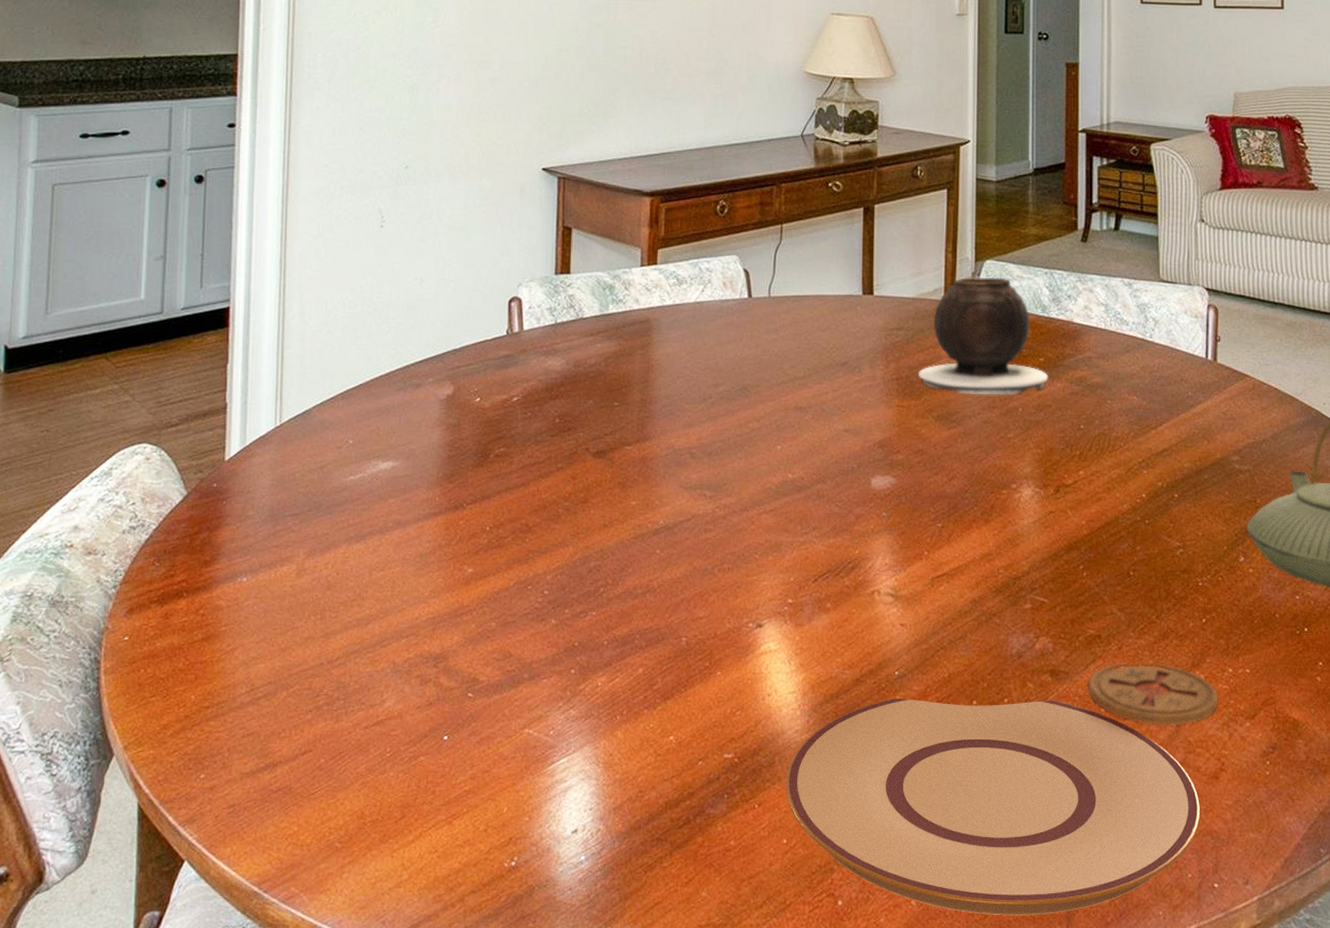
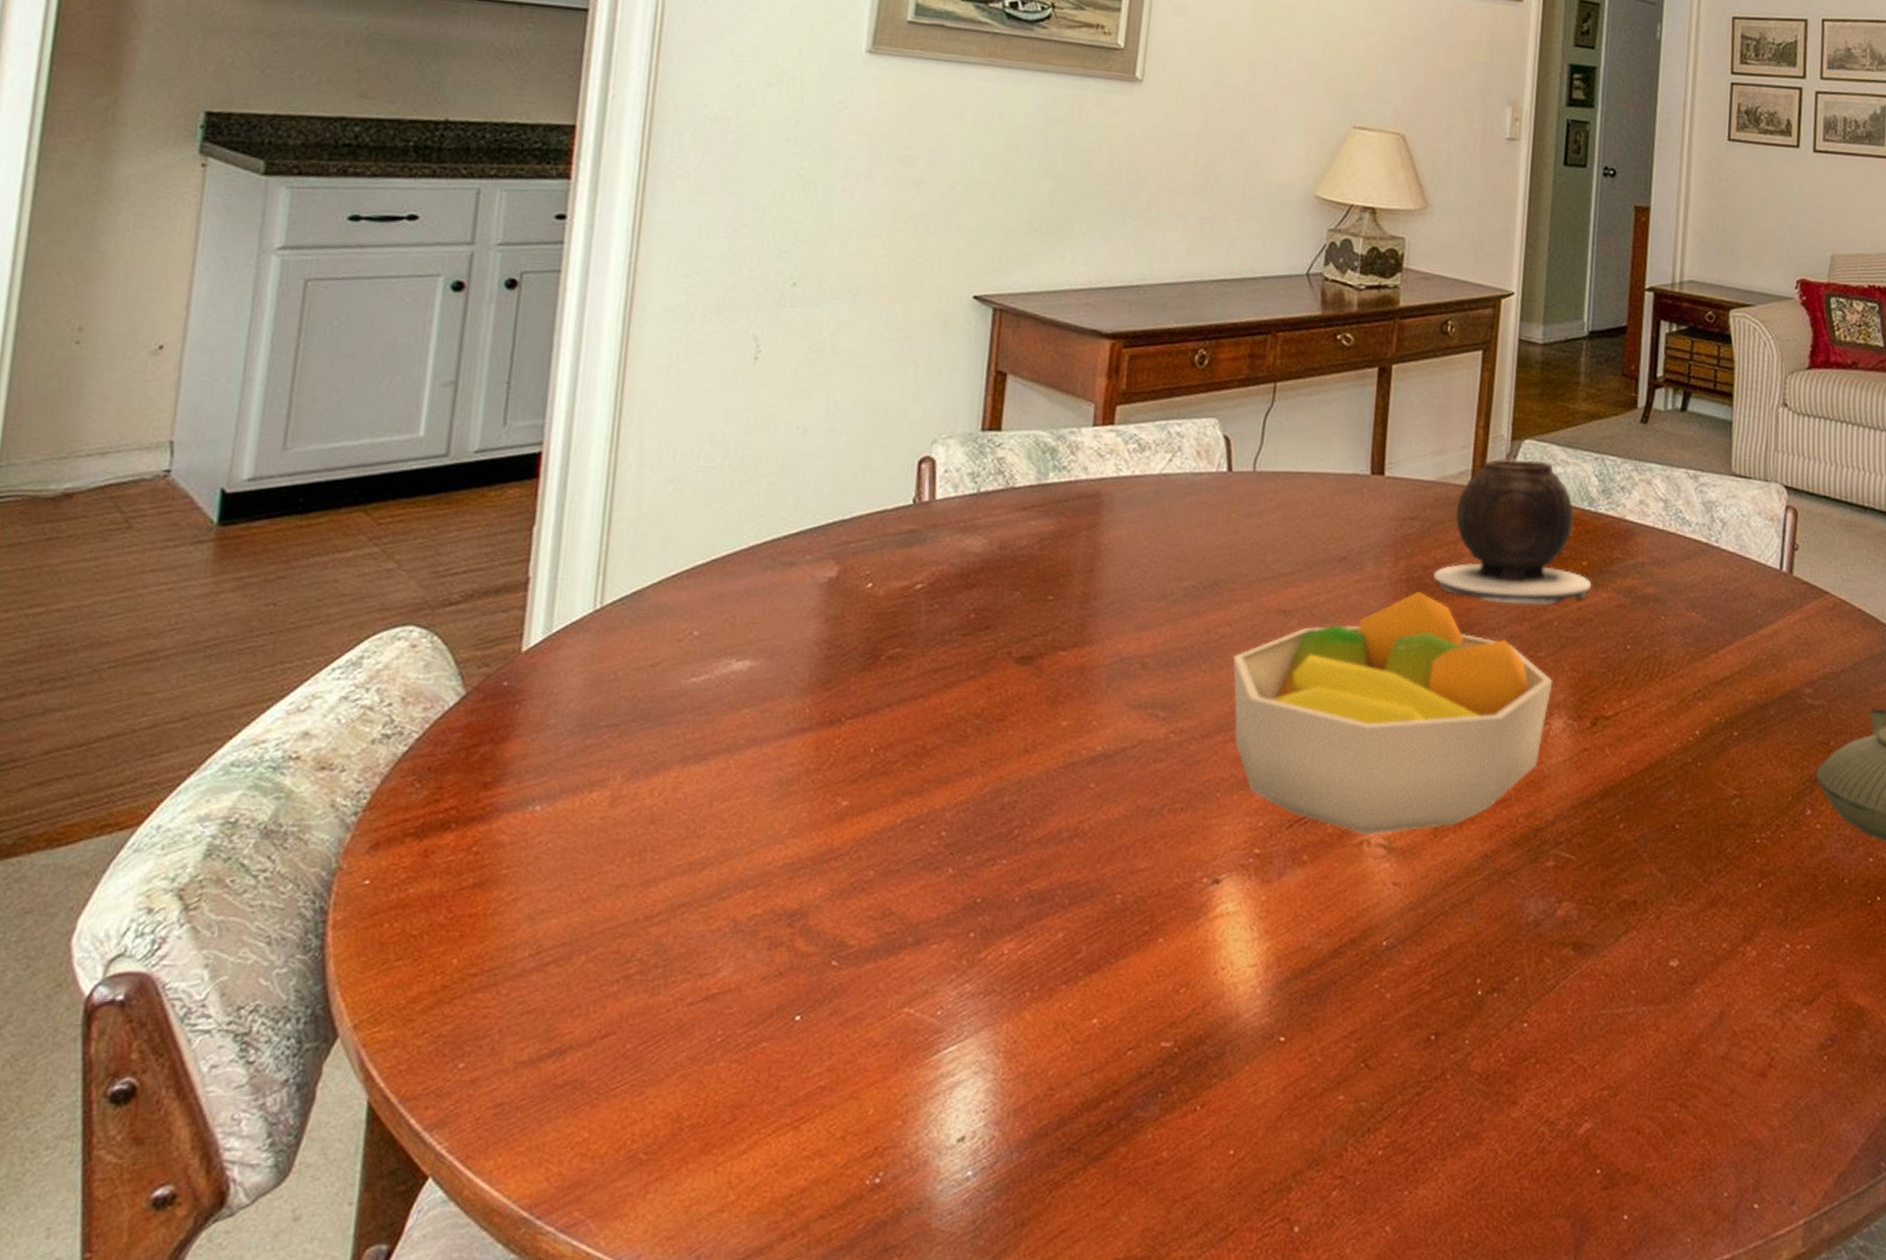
fruit bowl: none [762,388,1021,586] -> present [1233,592,1553,835]
plate: present [786,698,1201,916] -> none [1237,974,1743,1245]
coaster: present [1088,662,1218,725] -> none [1617,934,1772,1011]

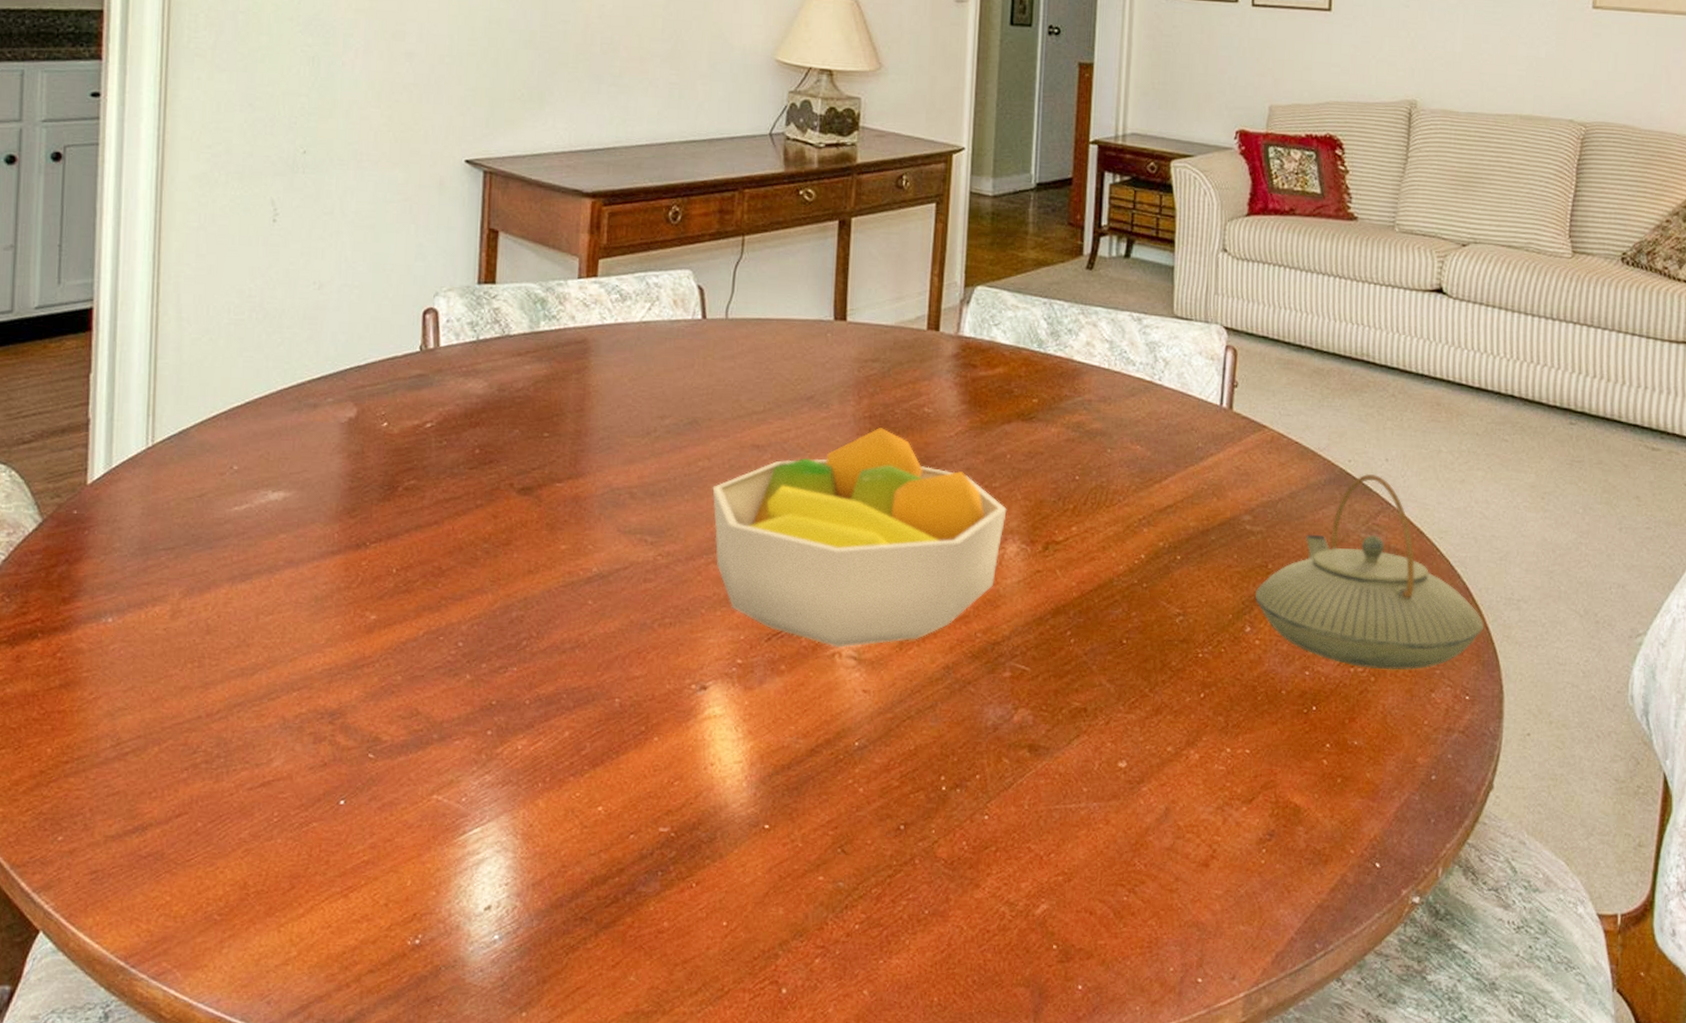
vase: present [1434,459,1592,605] -> none [894,304,1042,439]

